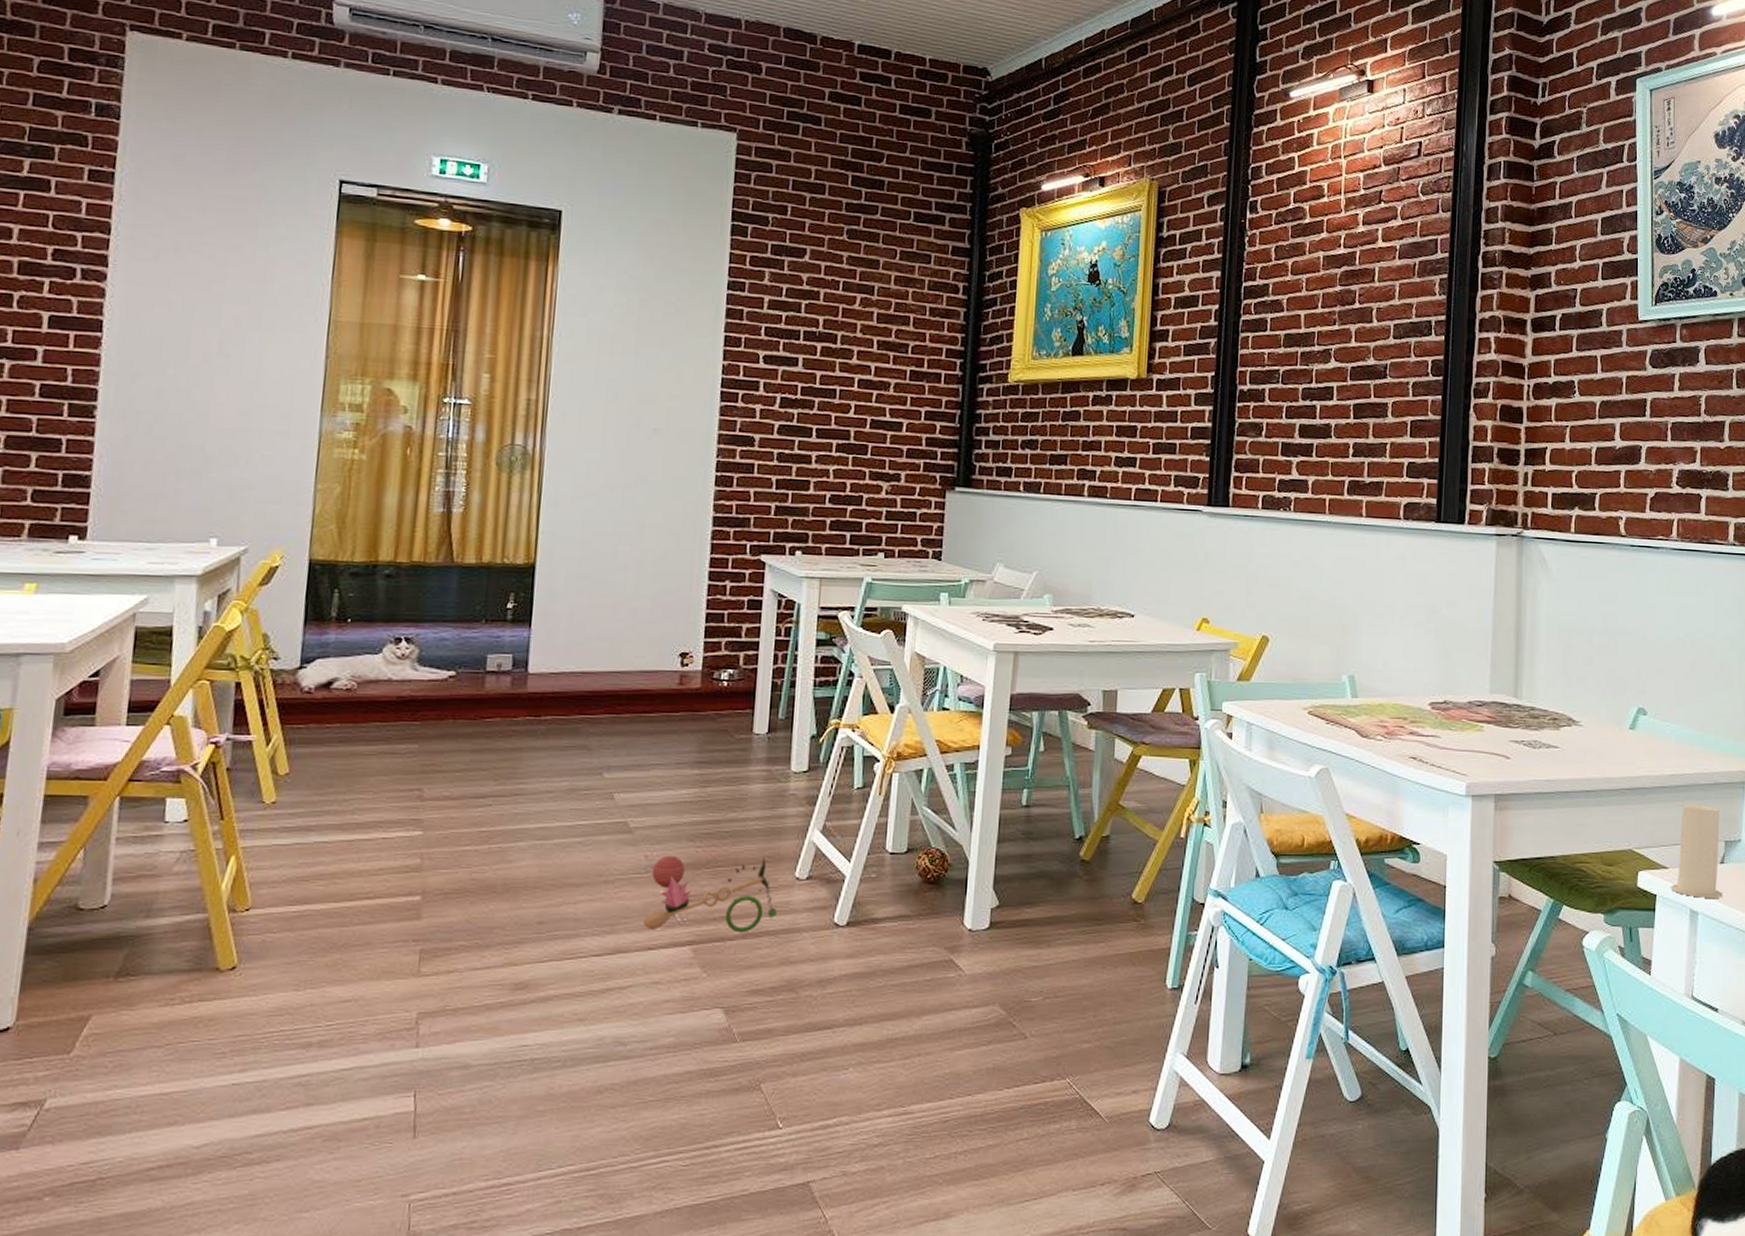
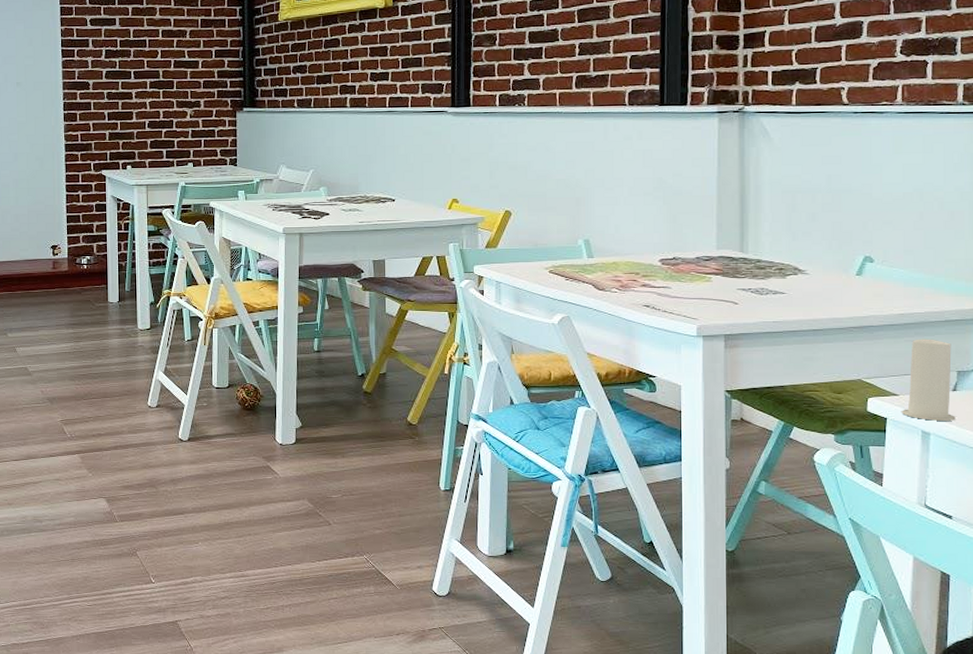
cat toy: present [643,857,778,933] -> none [45,392,138,446]
toy ball: present [652,855,685,888] -> none [48,390,69,413]

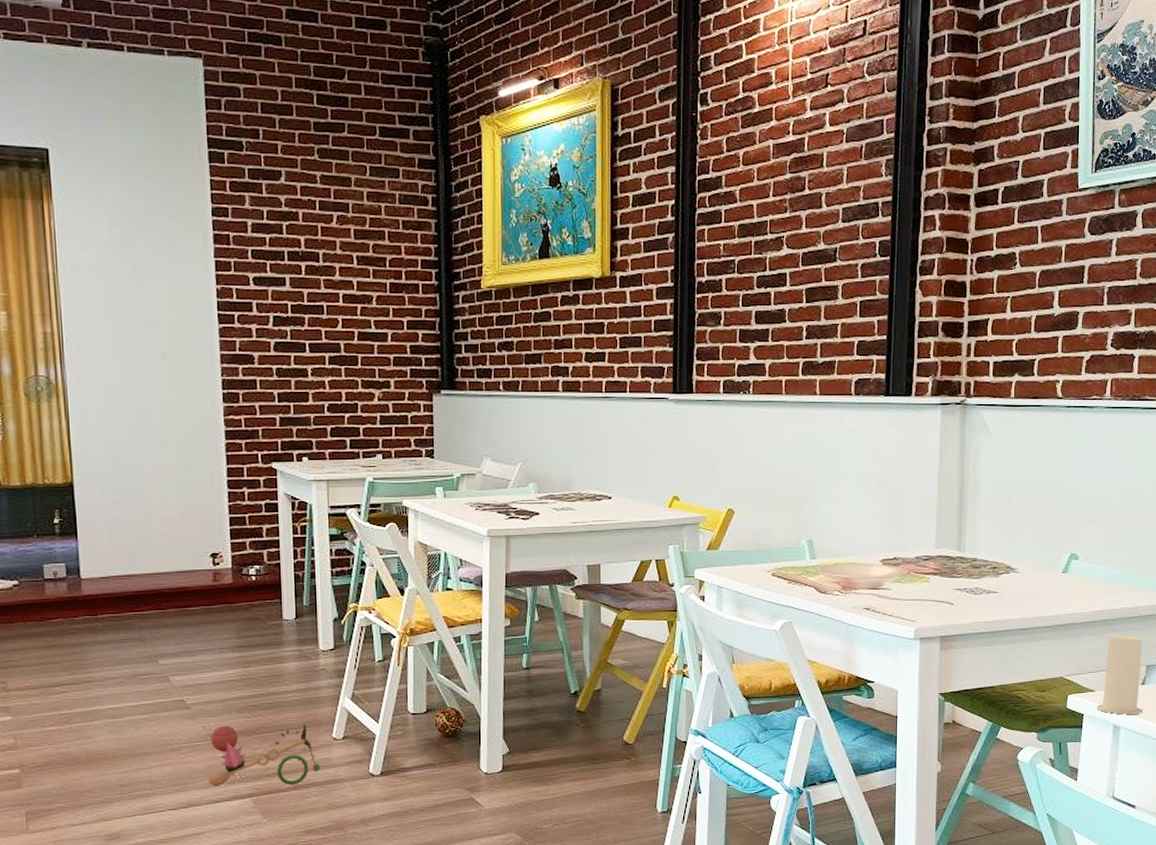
cat toy: none [45,392,138,446] -> present [209,723,321,787]
toy ball: none [48,390,69,413] -> present [211,725,238,752]
saucer: none [593,262,689,288] -> present [816,563,909,590]

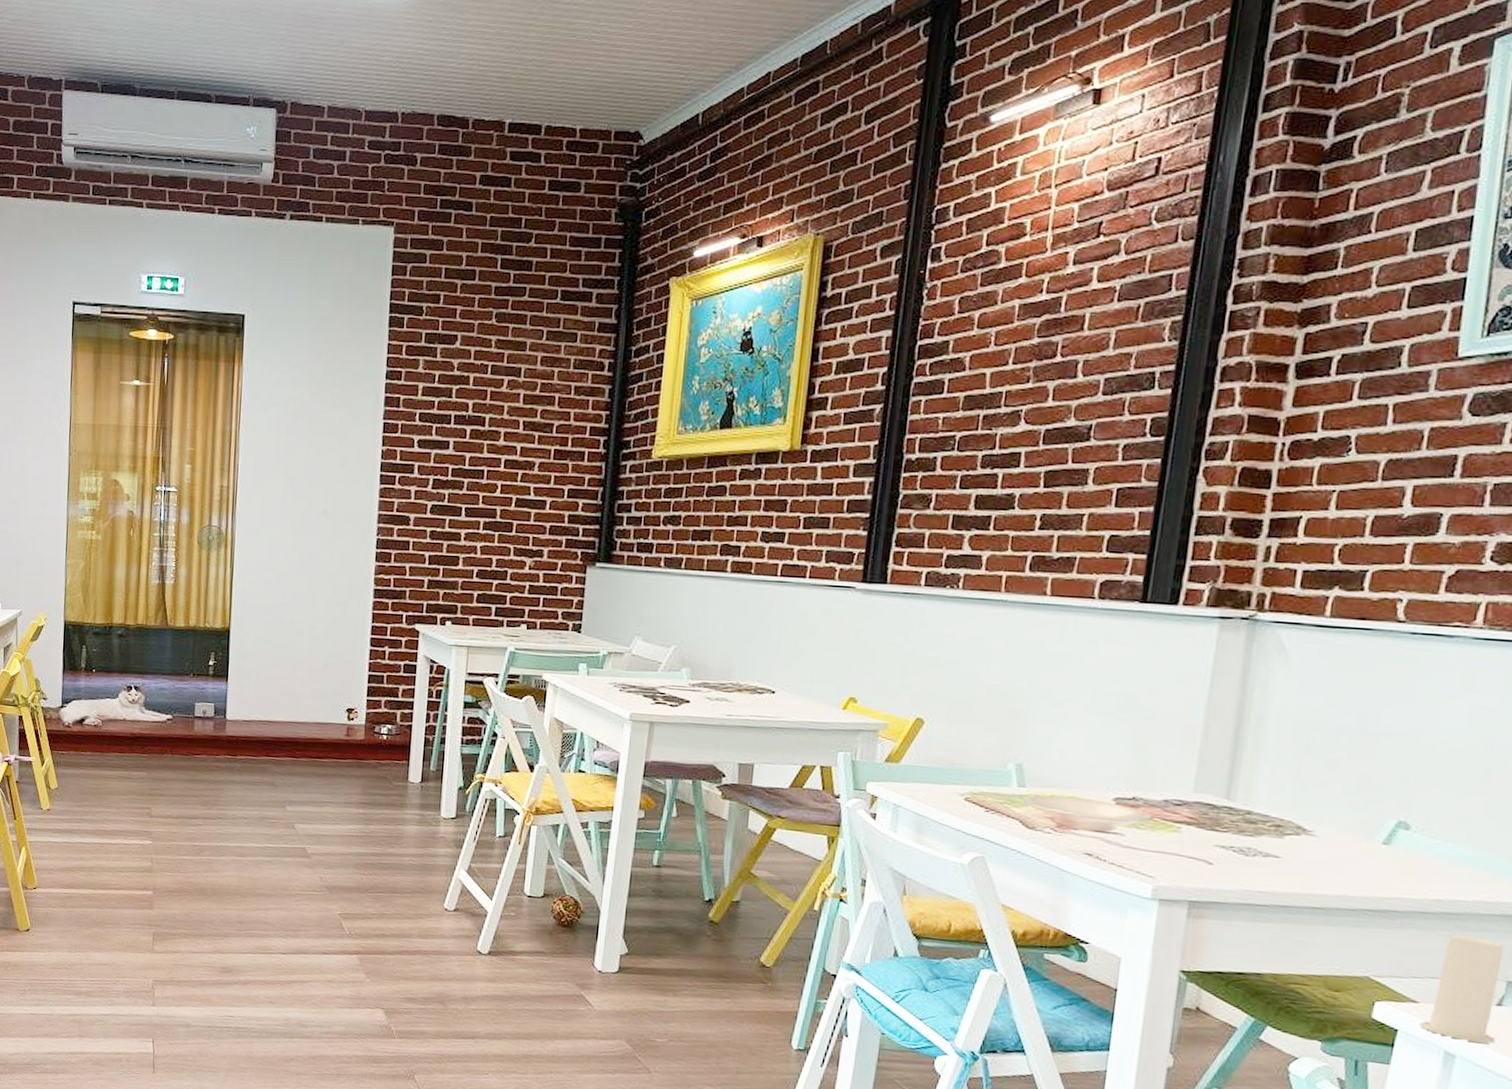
cat toy: present [209,723,321,787] -> none [319,889,429,950]
toy ball: present [211,725,238,752] -> none [326,878,352,905]

